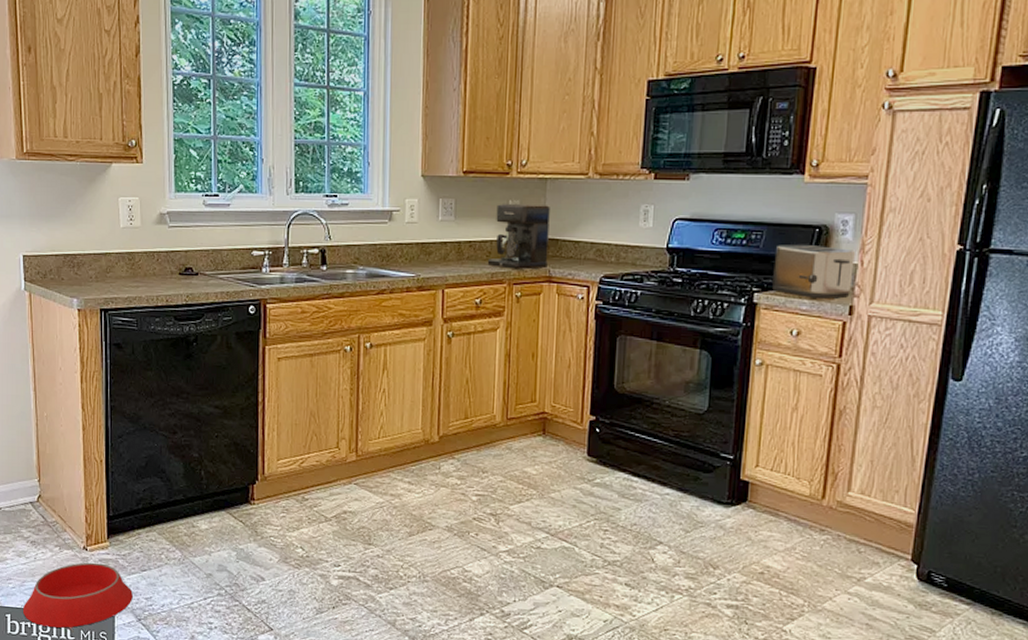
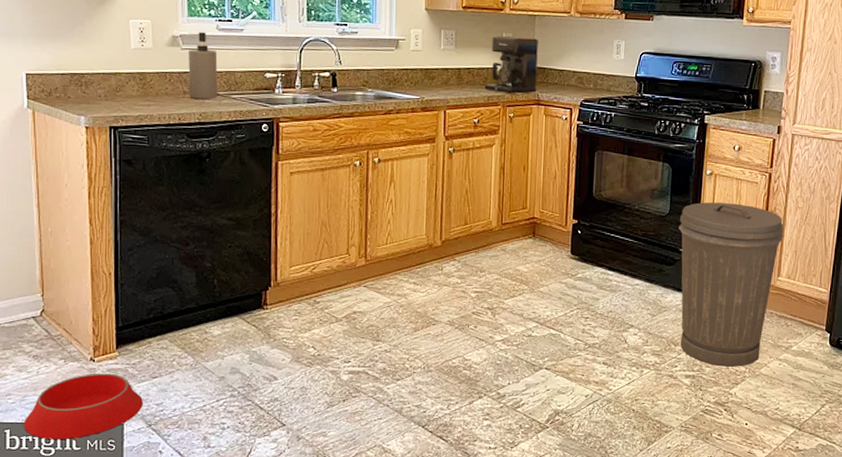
soap dispenser: none [172,208,205,280] -> present [185,32,218,99]
trash can: none [719,398,856,599] -> present [678,202,784,367]
toaster: present [772,244,855,300] -> none [719,75,782,121]

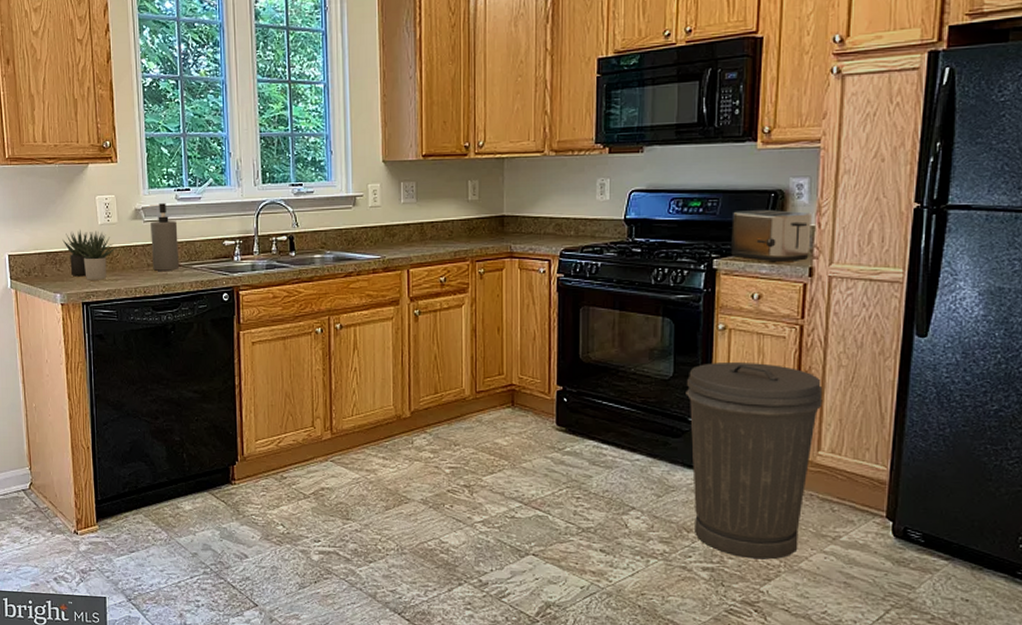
pet bowl: present [23,373,143,439] -> none [18,545,123,610]
succulent plant: none [90,52,151,105] -> present [62,230,117,280]
coffee maker: present [484,35,538,95] -> none [450,182,508,248]
toaster: none [719,75,782,121] -> present [731,209,812,263]

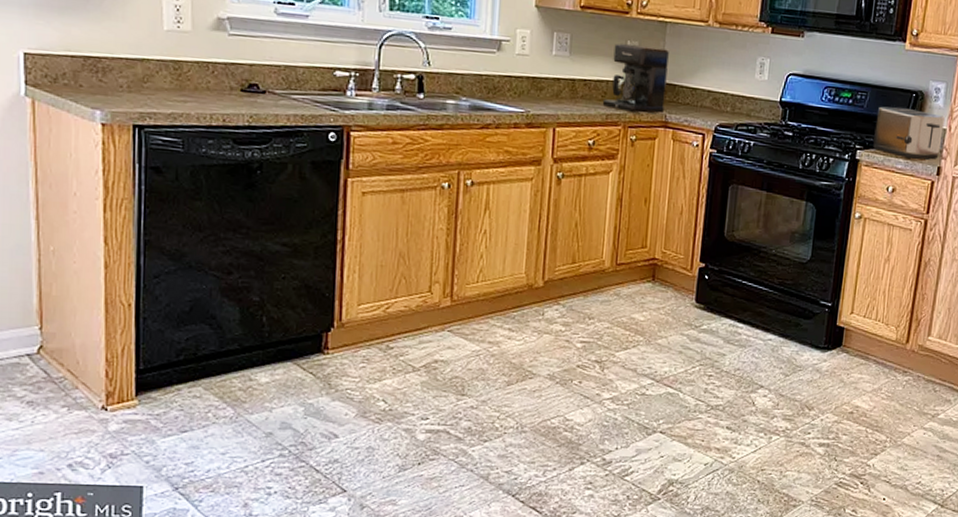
succulent plant: present [62,230,117,280] -> none [109,33,189,100]
soap dispenser: present [147,203,180,271] -> none [234,15,275,99]
coffee maker: none [450,182,508,248] -> present [602,43,669,114]
trash can: present [686,361,823,560] -> none [815,249,938,436]

